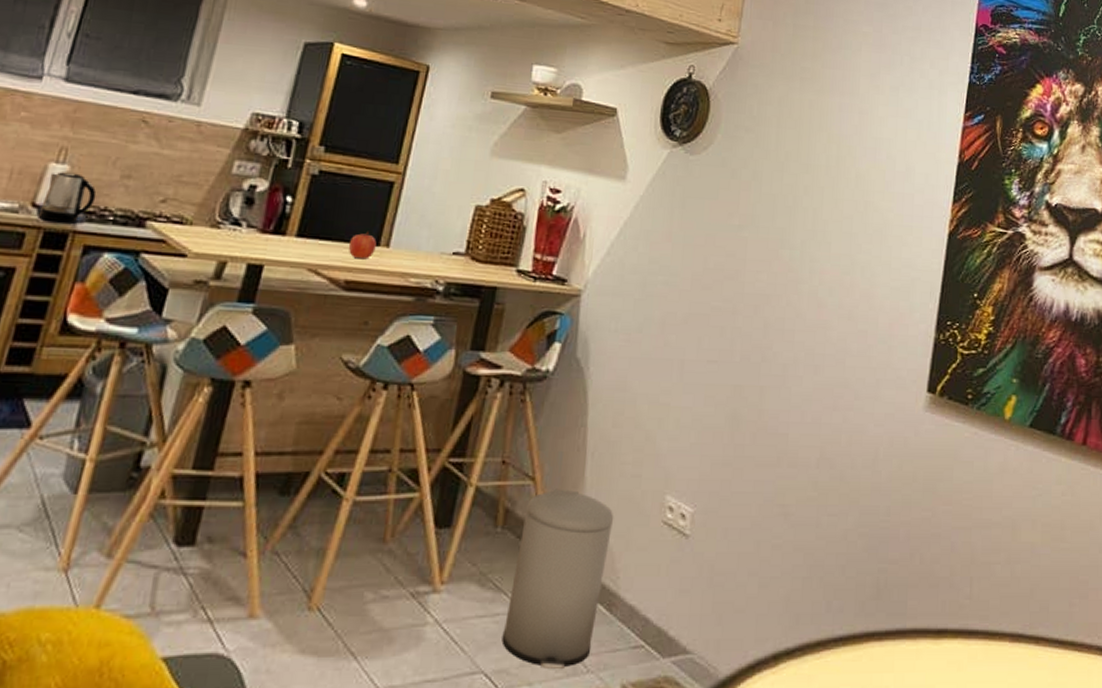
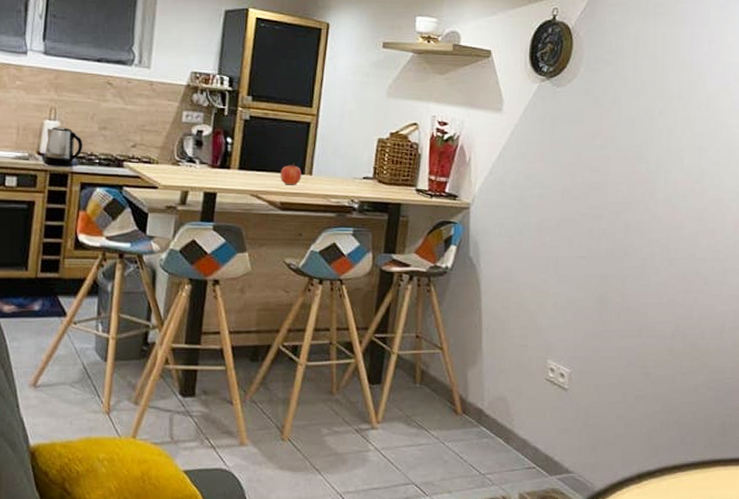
pedal bin: present [502,488,614,670] -> none [426,355,507,483]

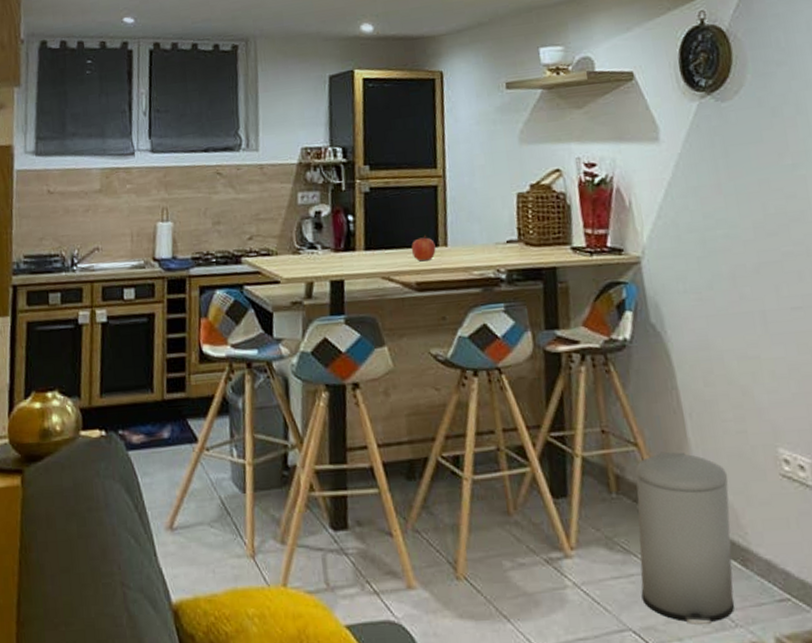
kettle: present [43,127,83,166] -> none [159,227,199,272]
pedal bin: none [426,355,507,483] -> present [635,451,735,625]

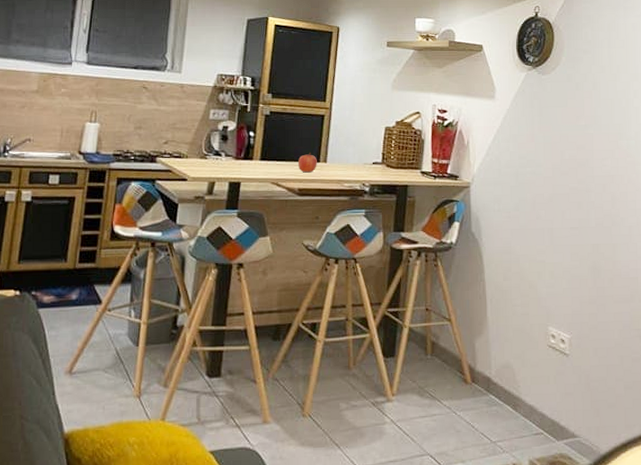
pedal bin: present [635,451,735,625] -> none [440,326,512,451]

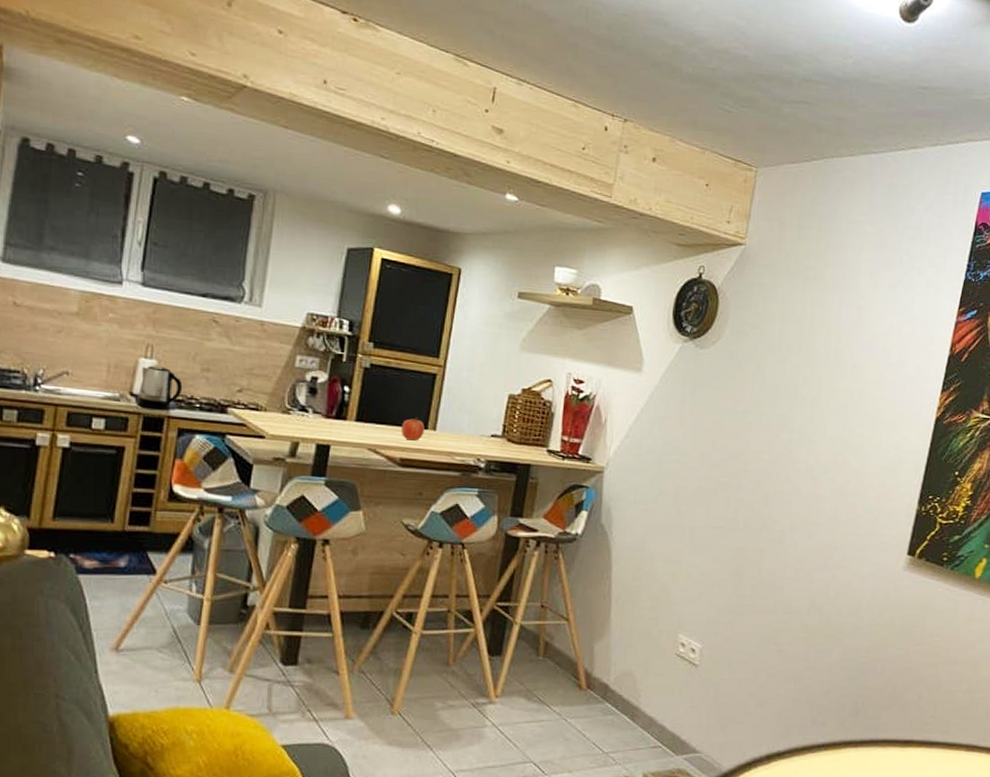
kettle: none [84,128,120,164] -> present [136,366,183,410]

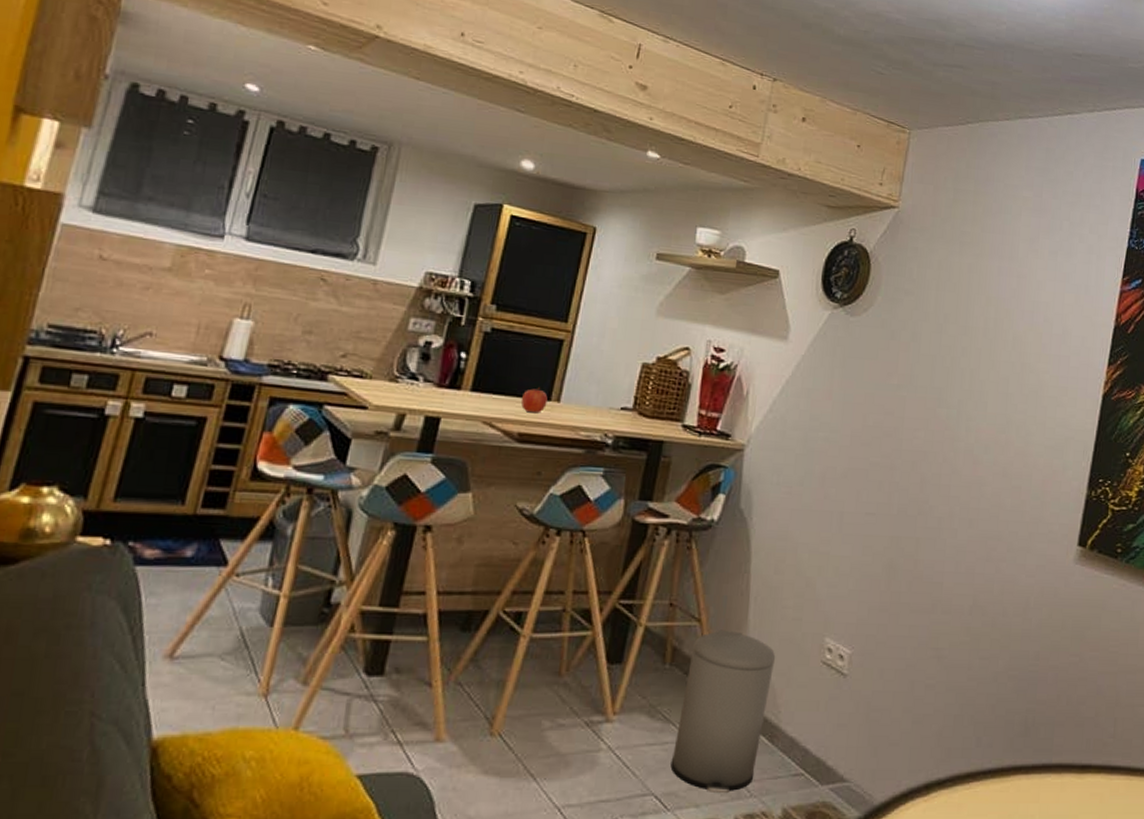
kettle: present [136,366,183,410] -> none [225,327,280,376]
pedal bin: none [546,627,636,762] -> present [670,629,776,794]

